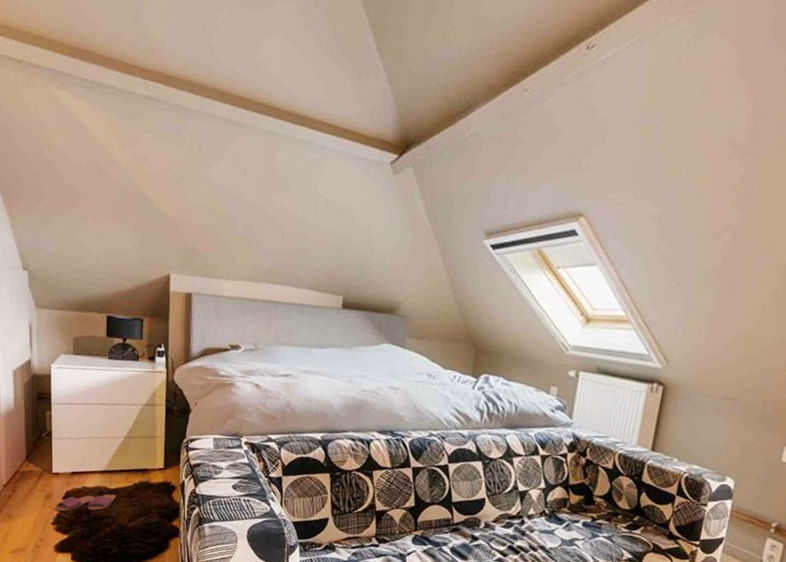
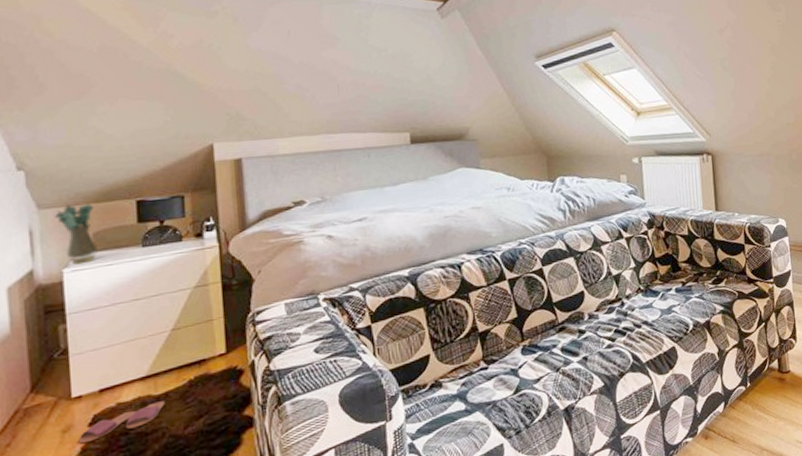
vase: none [47,307,76,364] -> present [55,203,98,265]

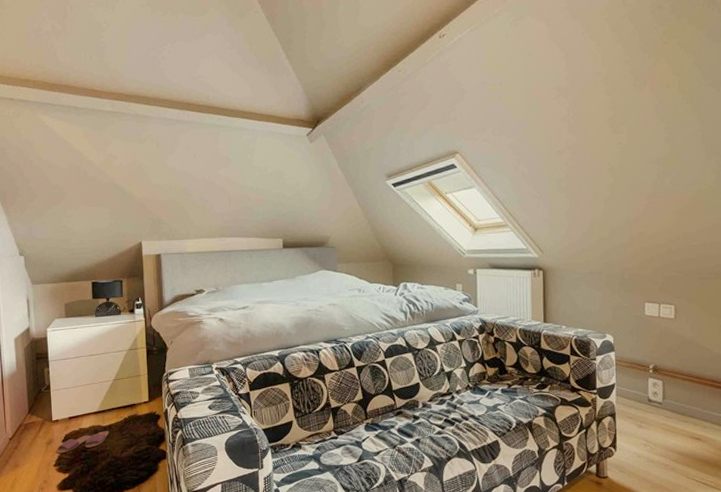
vase: present [55,203,98,265] -> none [42,281,68,326]

